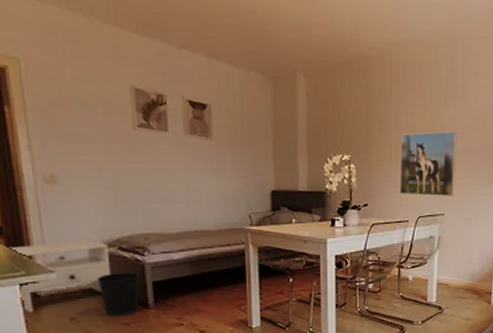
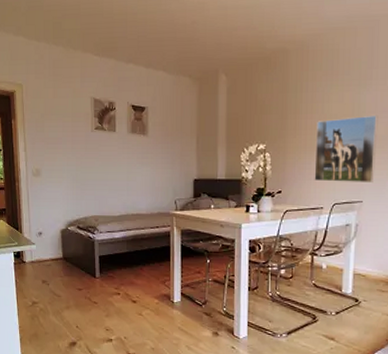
nightstand: present [8,240,111,312] -> none [9,220,71,274]
wastebasket: present [96,272,140,317] -> none [61,247,91,283]

